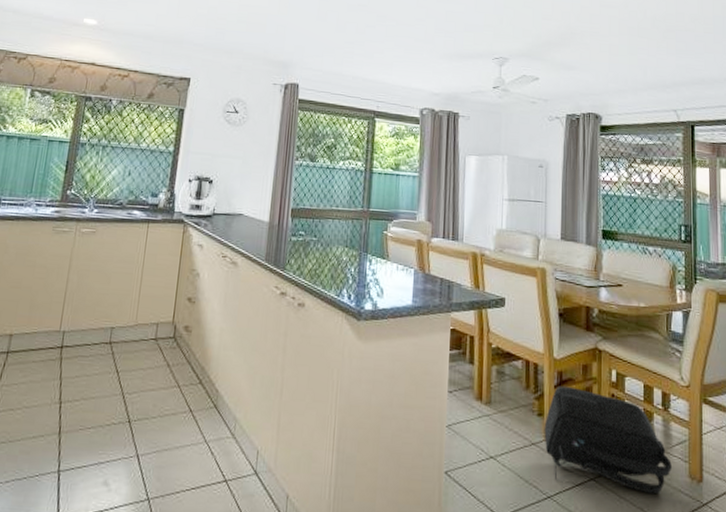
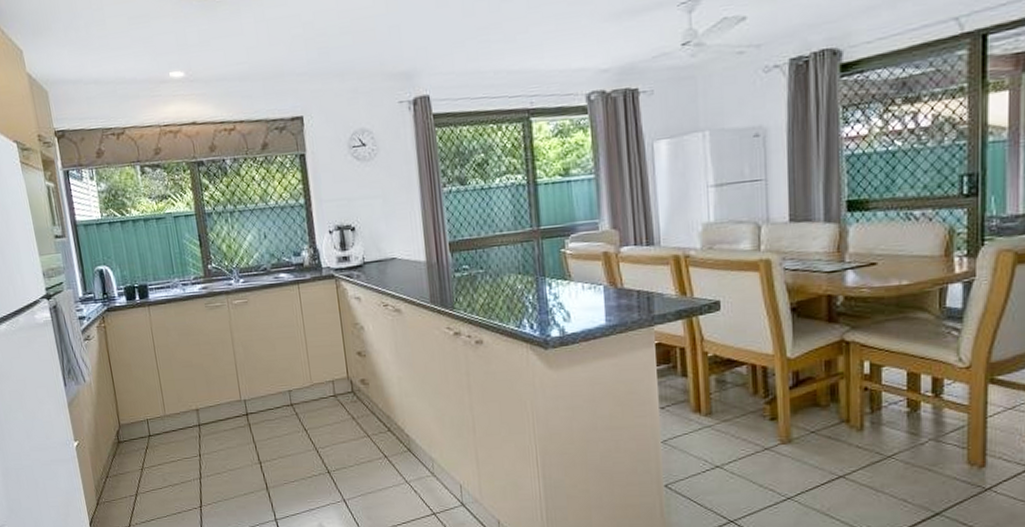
backpack: present [544,386,672,495] -> none [779,385,944,485]

